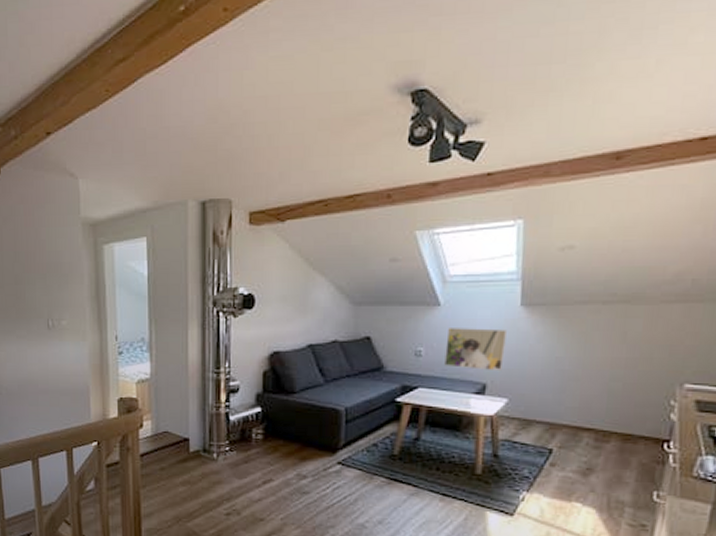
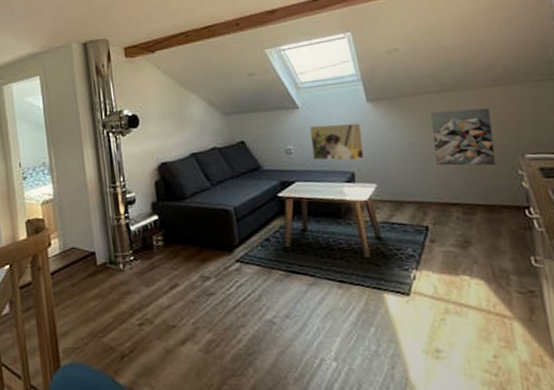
wall art: none [580,325,661,392] -> present [430,107,496,166]

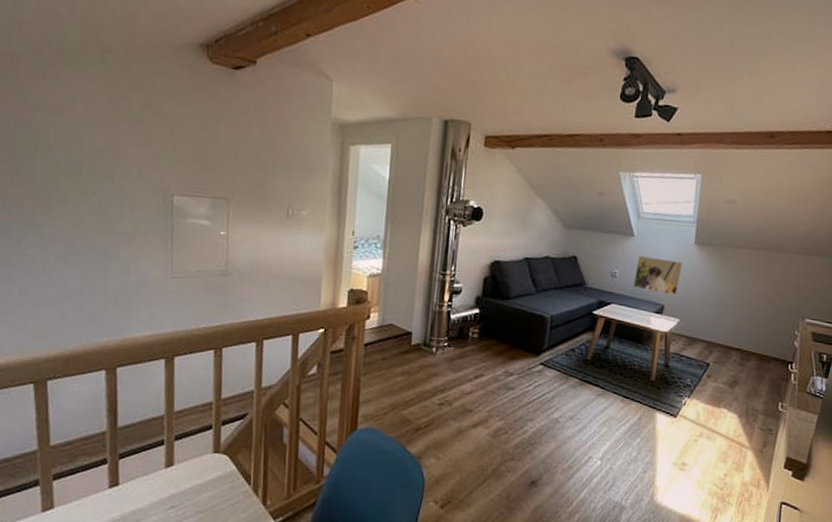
wall art: present [430,107,496,166] -> none [733,265,792,323]

